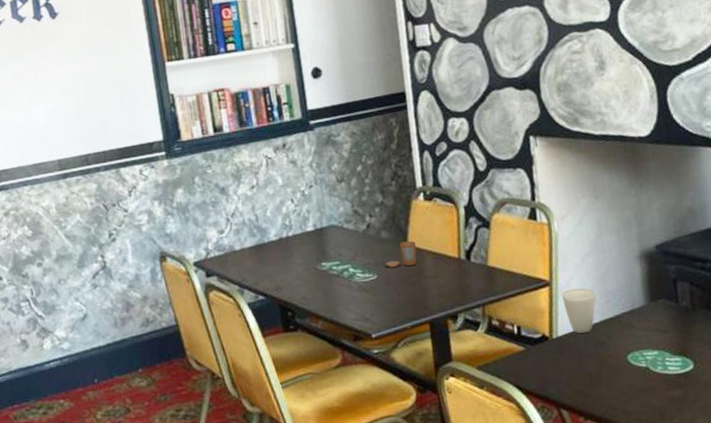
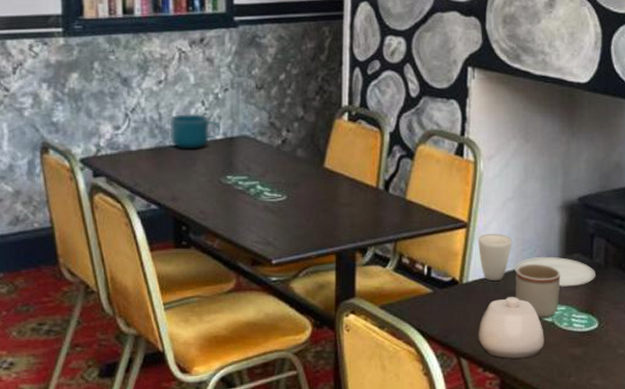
cup: none [266,210,311,244] -> present [169,114,222,149]
candle: present [384,241,417,268] -> none [296,163,333,191]
sugar bowl: none [574,346,642,406] -> present [478,297,544,359]
plate: none [601,304,684,333] -> present [515,256,595,287]
mug: none [603,313,651,366] -> present [516,263,561,319]

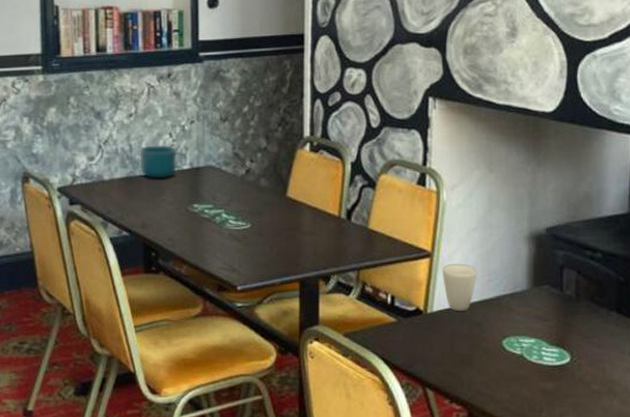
sugar bowl: present [478,297,544,359] -> none [444,328,513,391]
plate: present [515,256,595,287] -> none [480,287,566,319]
mug: present [516,263,561,319] -> none [482,295,529,351]

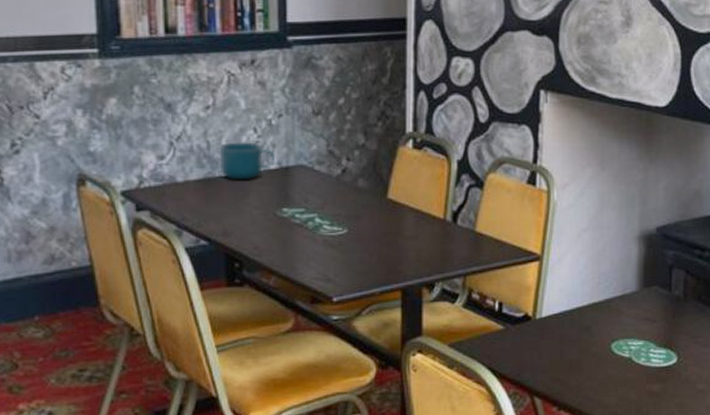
cup: present [443,263,478,311] -> none [552,266,588,316]

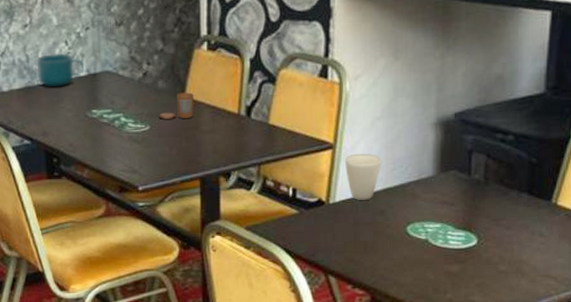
candle: none [358,193,397,223] -> present [158,92,194,119]
cup: none [552,266,588,316] -> present [345,153,382,200]

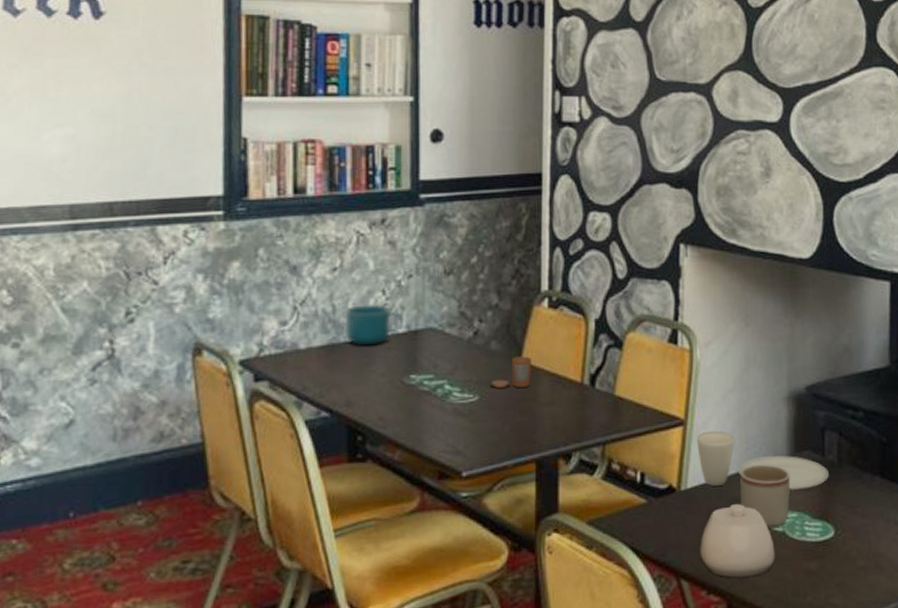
sugar bowl: none [346,216,417,276] -> present [700,504,775,578]
plate: none [384,174,474,205] -> present [738,455,829,490]
mug: none [386,182,435,237] -> present [740,464,791,529]

